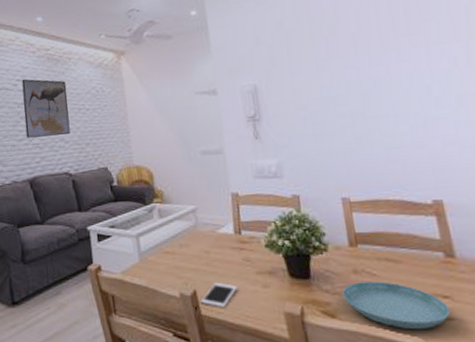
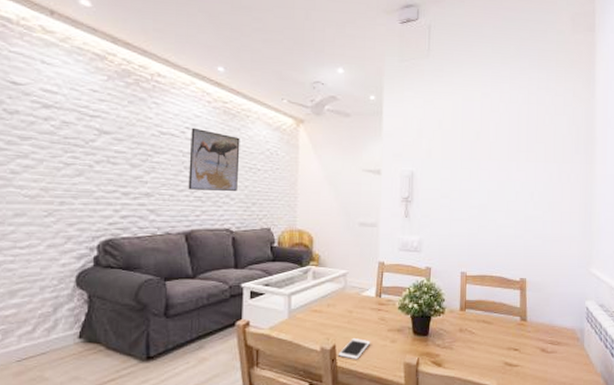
saucer: present [342,281,451,330] -> none [449,338,517,374]

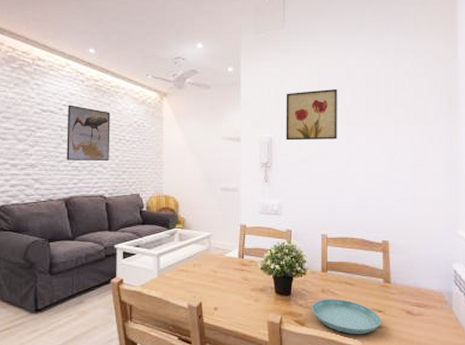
cell phone: present [338,337,371,360] -> none [204,296,235,317]
wall art: none [427,122,480,175] -> present [286,88,337,141]
saucer: none [449,338,517,374] -> present [312,299,382,335]

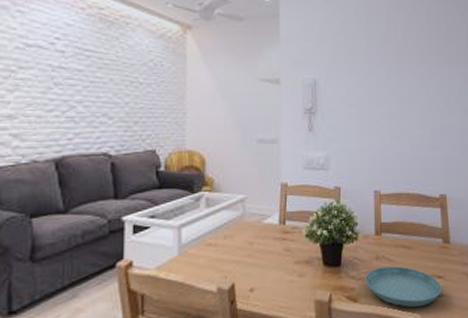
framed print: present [66,105,110,160] -> none [58,38,119,109]
wall art: present [286,88,337,141] -> none [331,23,388,82]

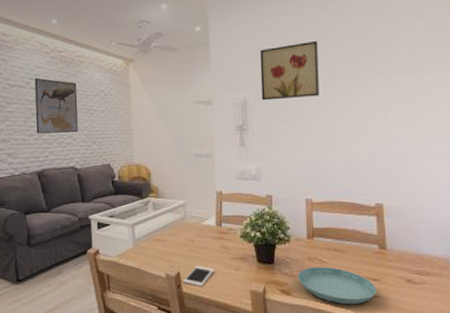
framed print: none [58,38,119,109] -> present [34,78,78,134]
cell phone: none [237,273,276,301] -> present [183,265,215,287]
wall art: none [331,23,388,82] -> present [259,40,319,101]

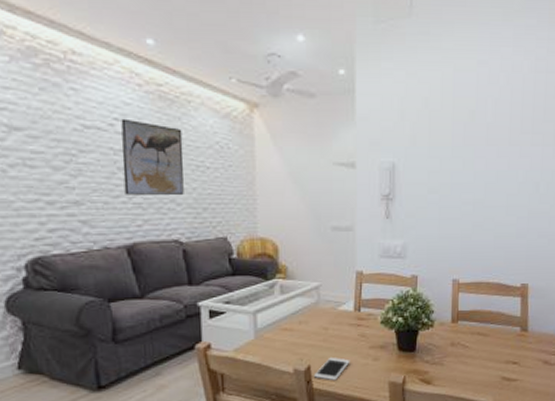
wall art: present [259,40,319,101] -> none [412,99,476,166]
saucer: present [298,267,377,305] -> none [439,352,516,390]

